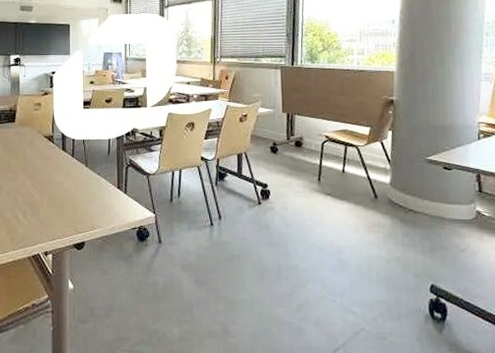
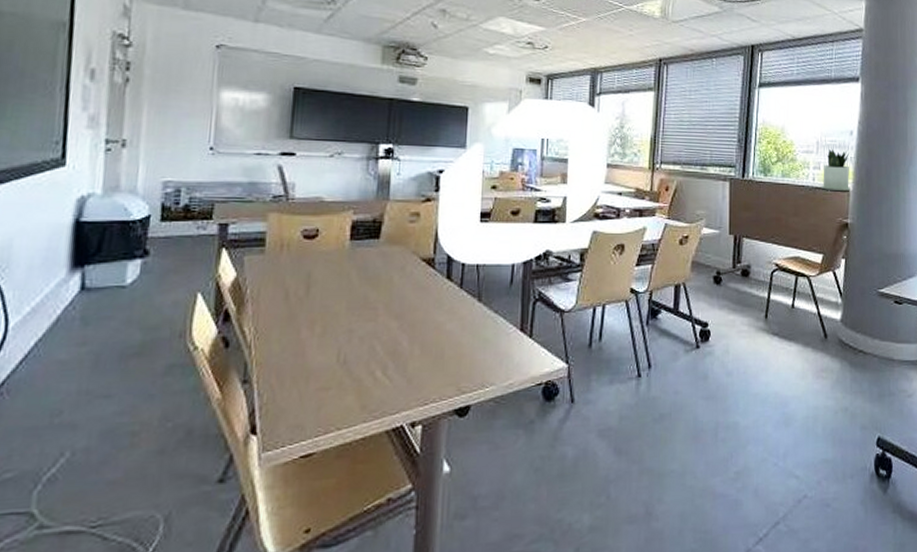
planter: none [365,36,396,73] -> present [820,148,852,192]

